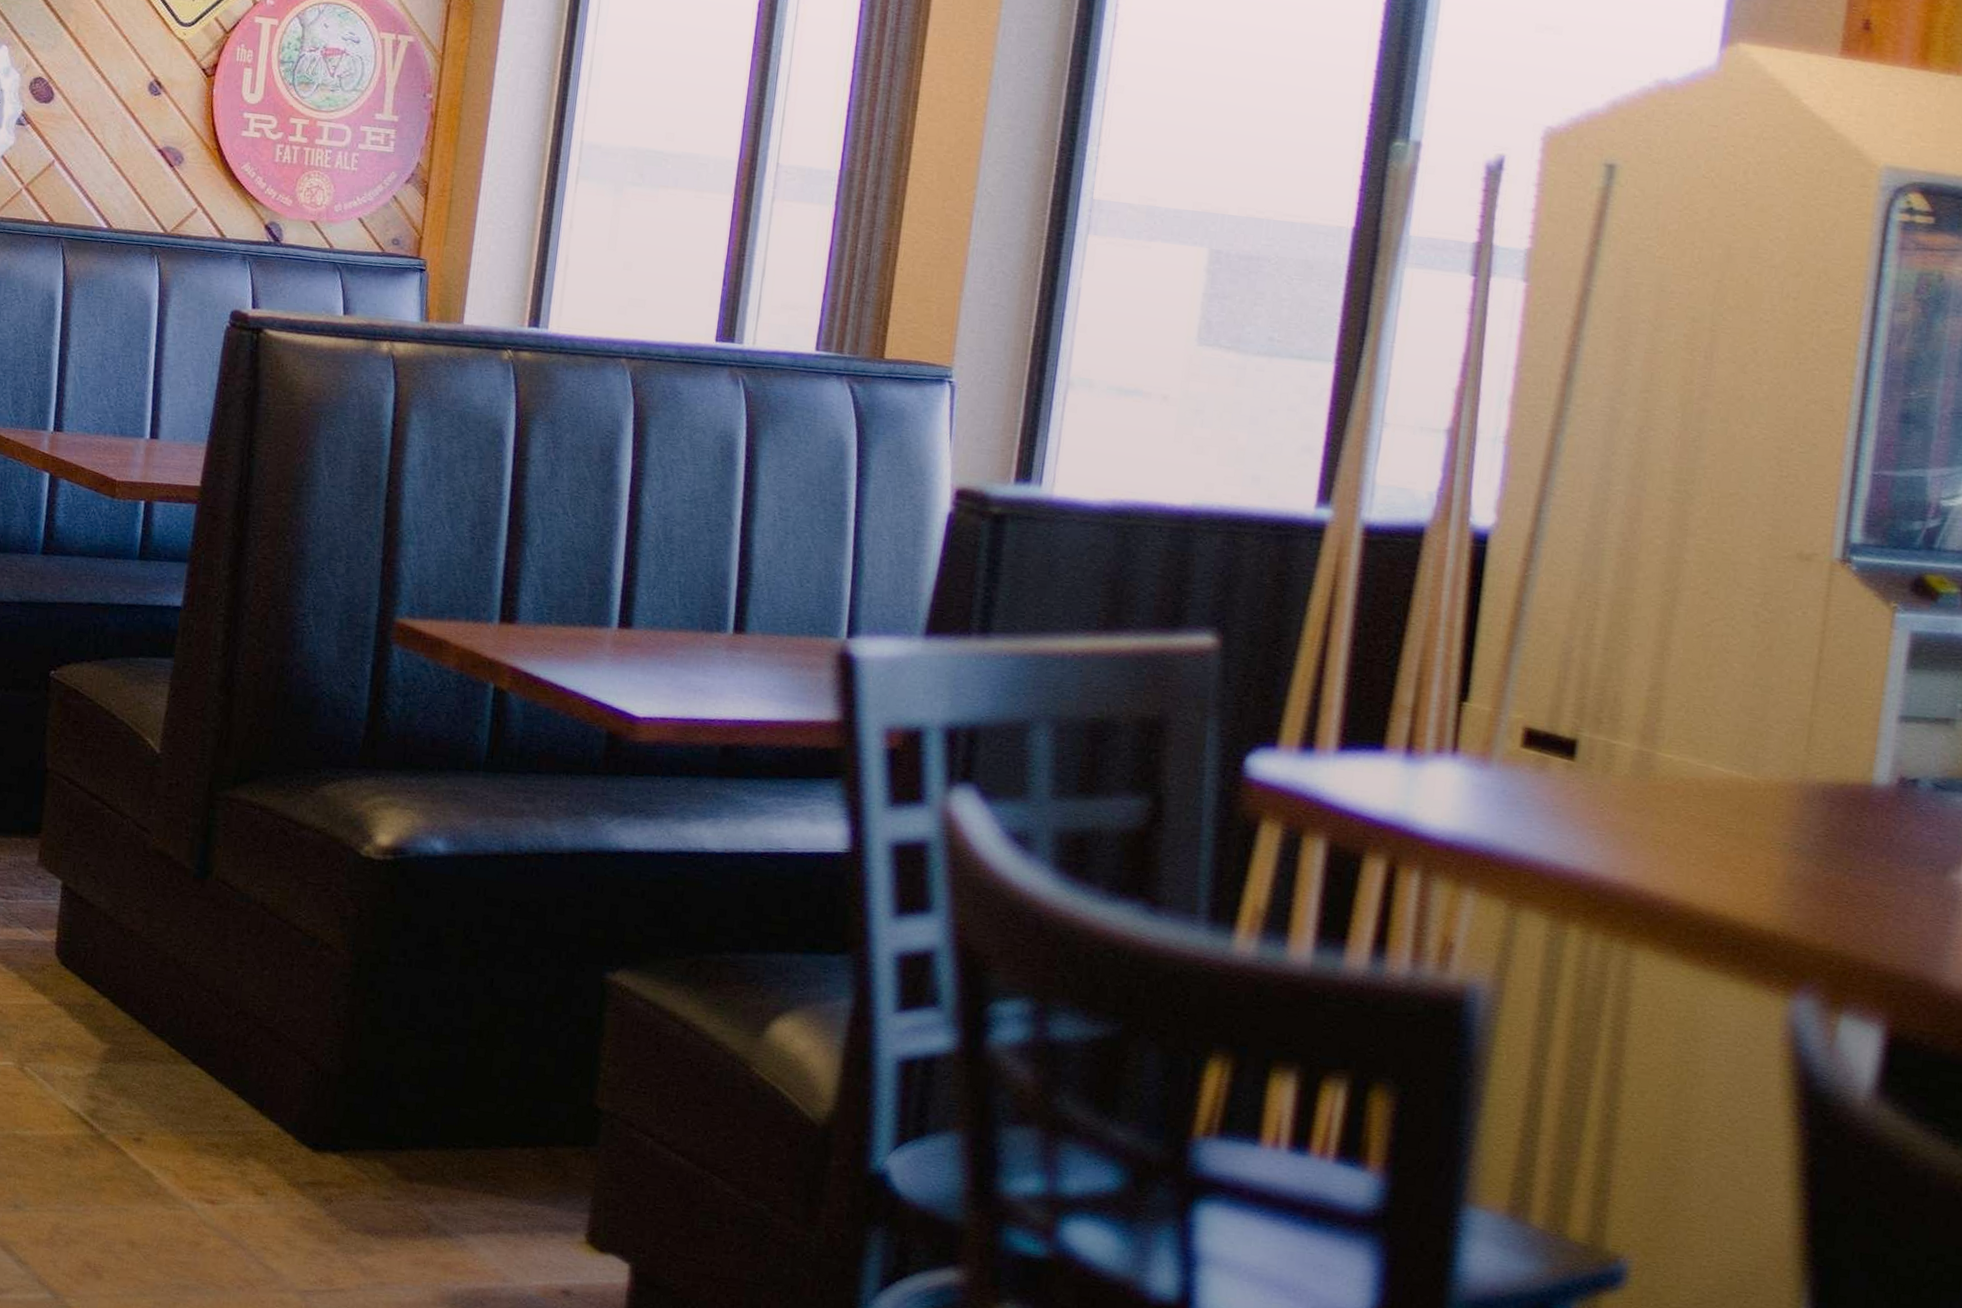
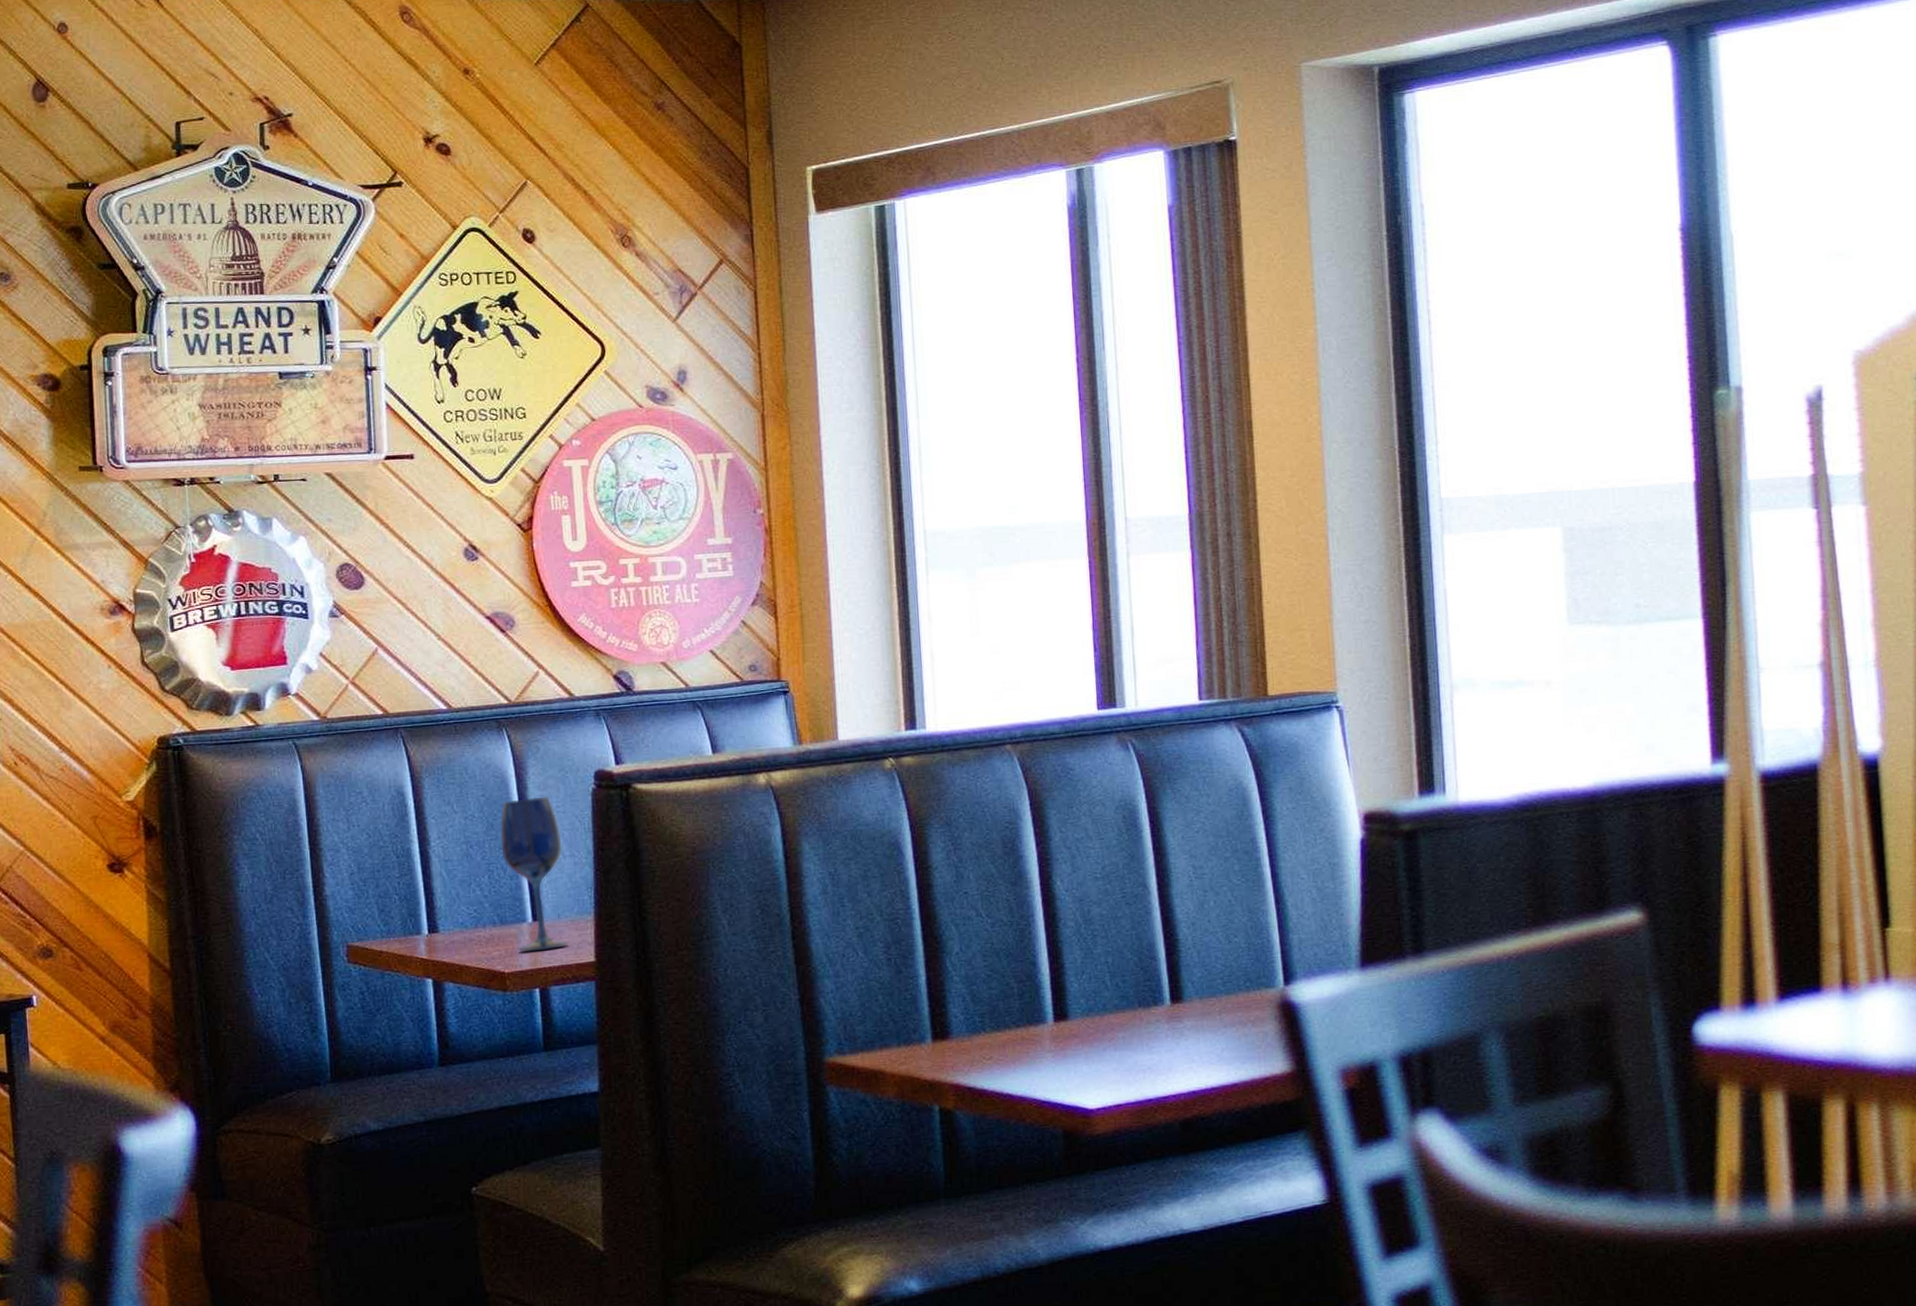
wineglass: none [132,323,190,468] -> present [500,796,569,952]

